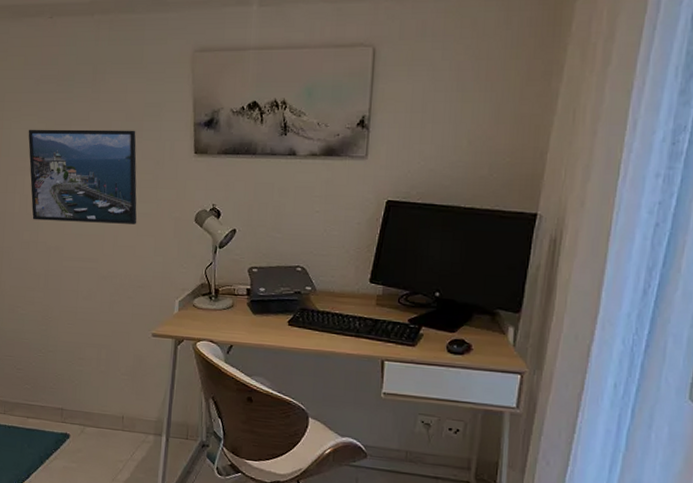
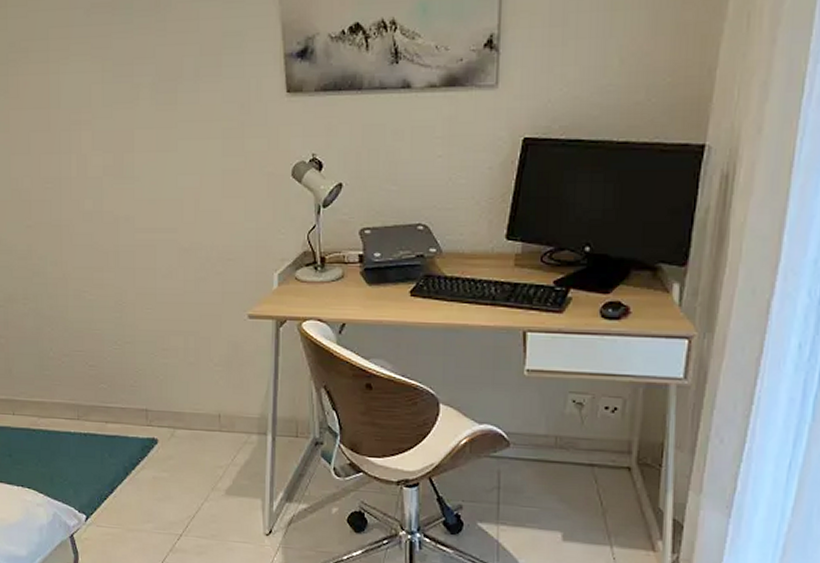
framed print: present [28,129,137,224] -> none [81,67,222,185]

